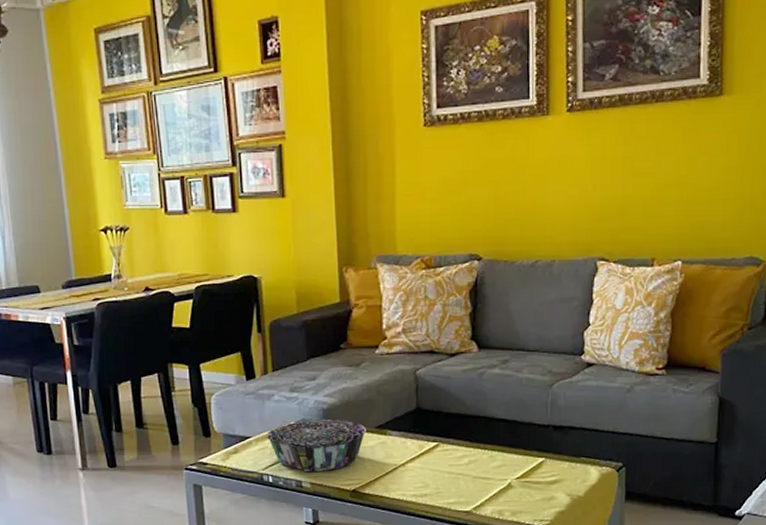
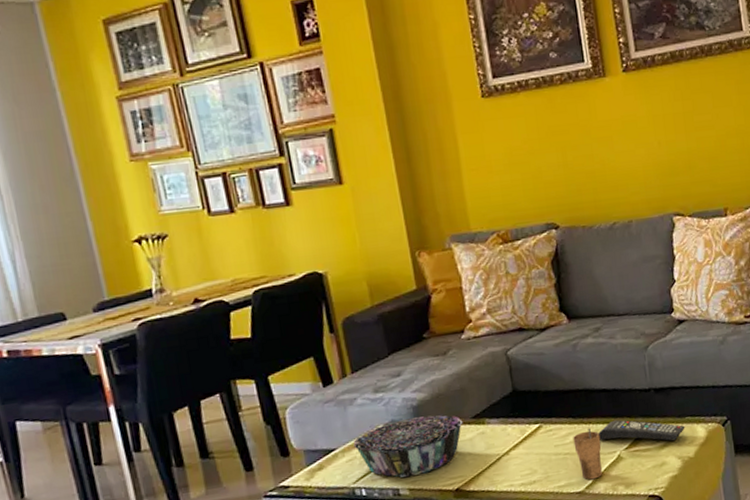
cup: none [467,453,494,502] -> present [573,428,602,480]
remote control: none [493,449,579,478] -> present [598,419,685,442]

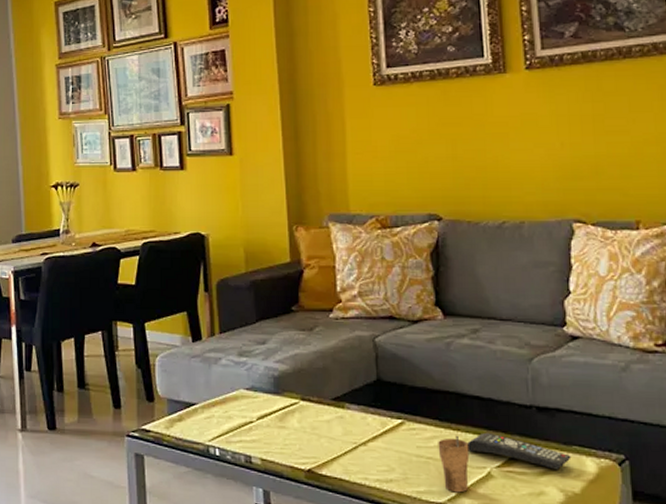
decorative bowl: present [353,415,463,478] -> none [213,387,322,447]

